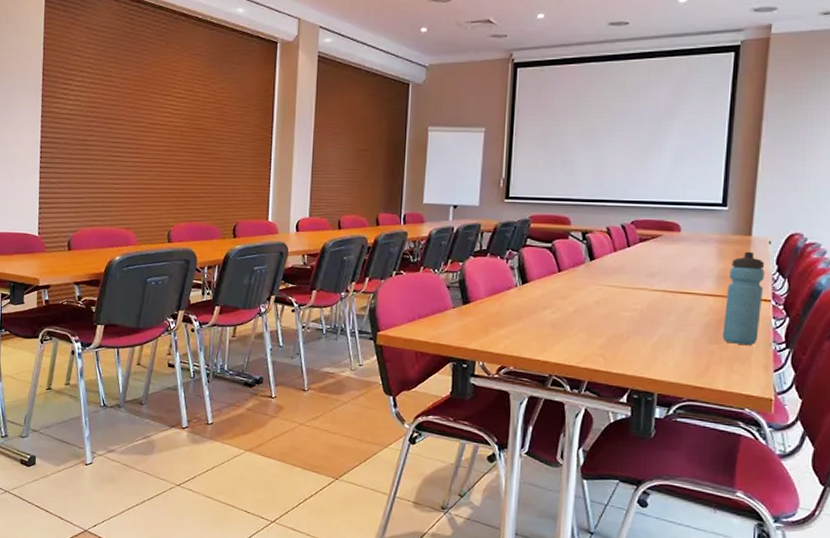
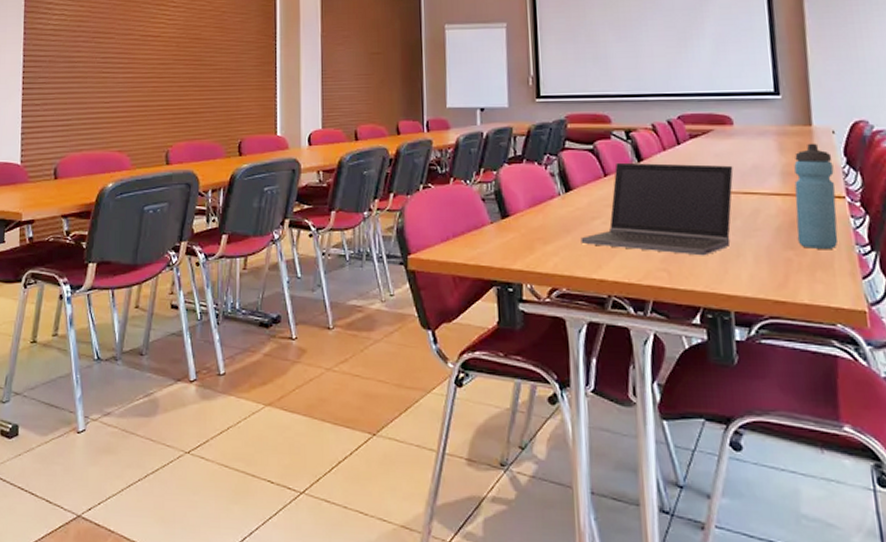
laptop computer: none [531,260,675,345] -> present [580,162,734,256]

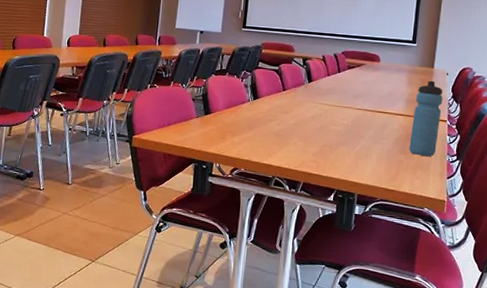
laptop computer: present [580,162,734,256] -> none [259,81,374,154]

